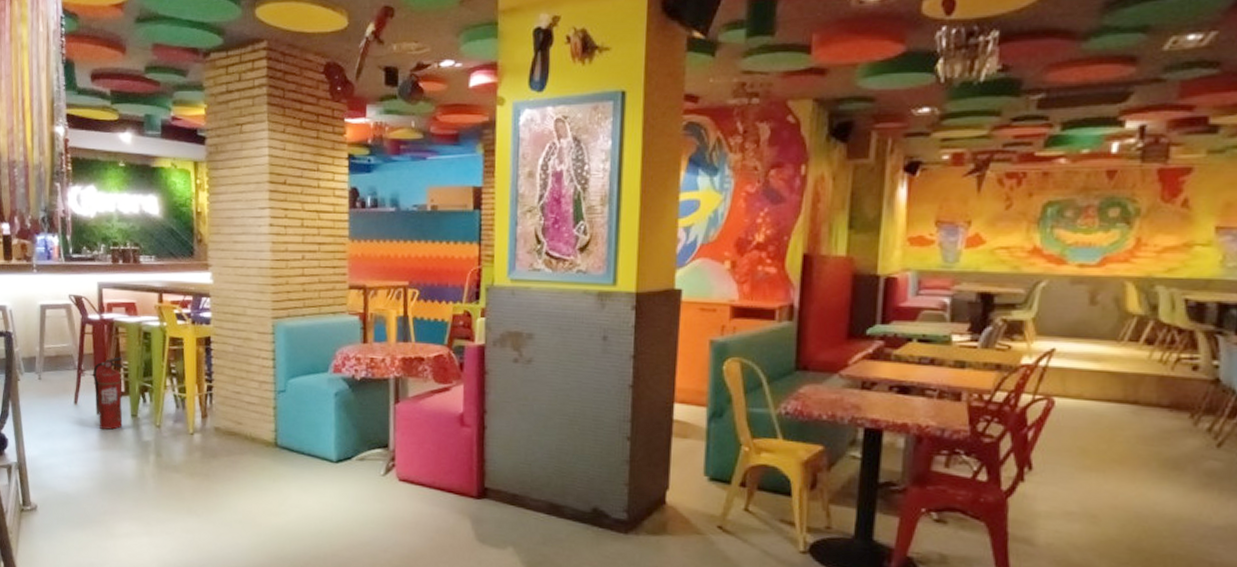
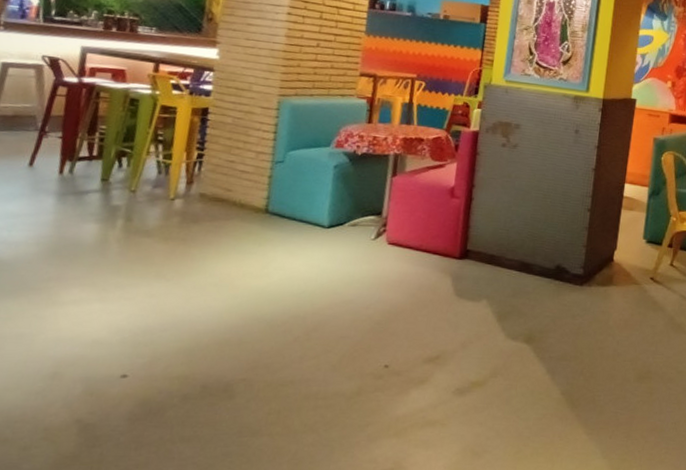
fire extinguisher: present [93,357,124,430] -> none [55,121,100,194]

